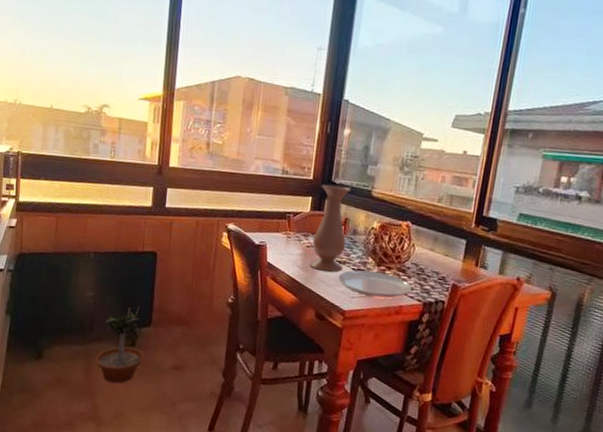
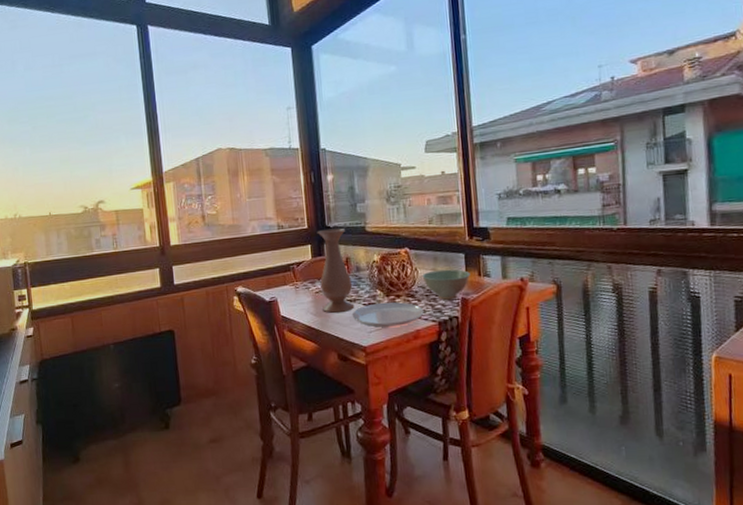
potted tree: present [95,307,144,384] -> none [132,387,180,471]
bowl: none [417,250,467,284] -> present [422,269,470,300]

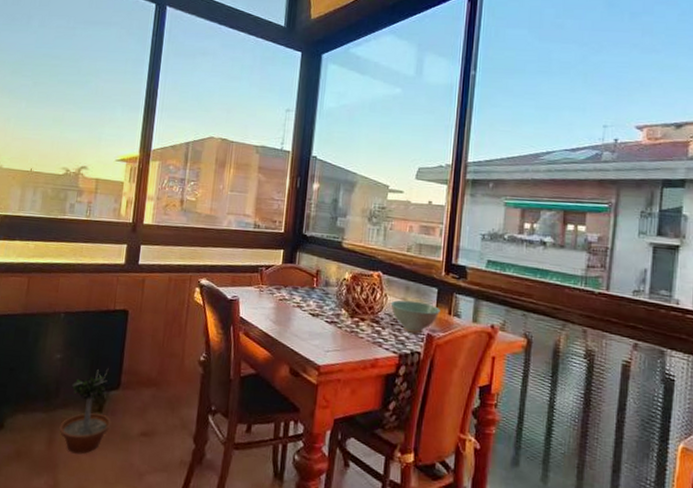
potted tree: none [132,387,180,471] -> present [59,368,112,454]
vase: present [316,228,355,313] -> none [283,237,322,326]
plate: present [352,302,424,328] -> none [312,322,386,351]

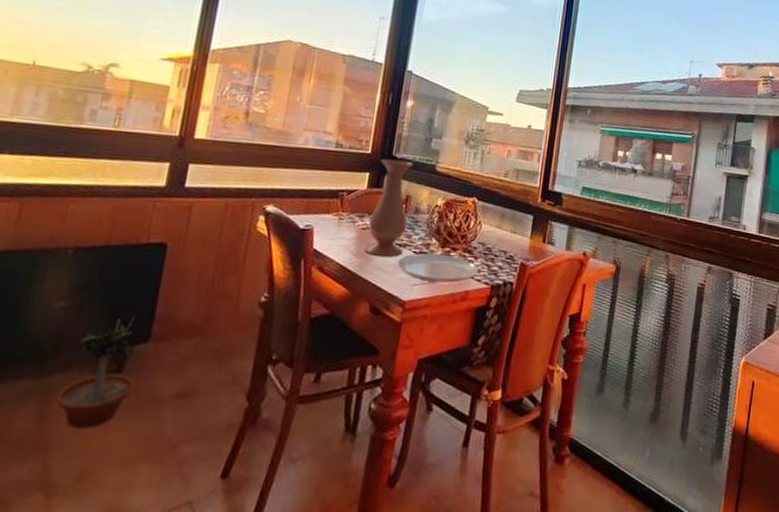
vase: none [283,237,322,326] -> present [365,158,414,257]
plate: none [312,322,386,351] -> present [397,252,479,283]
bowl: present [390,299,440,334] -> none [484,227,535,263]

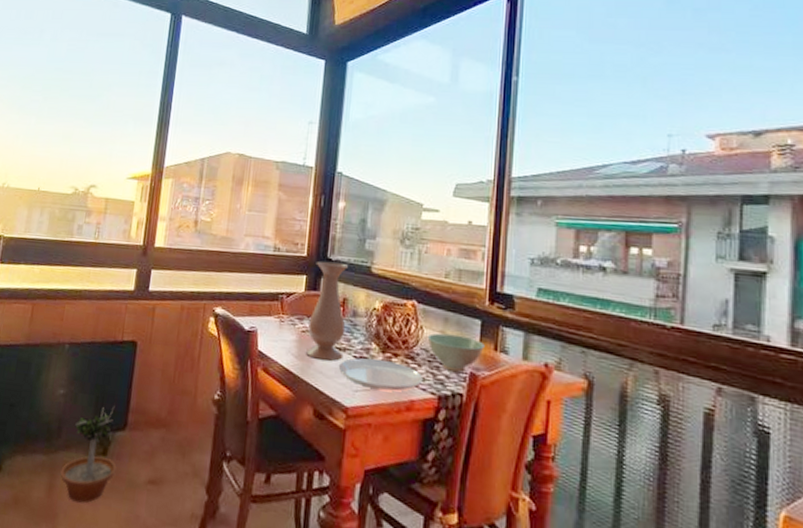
bowl: none [484,227,535,263] -> present [427,333,485,372]

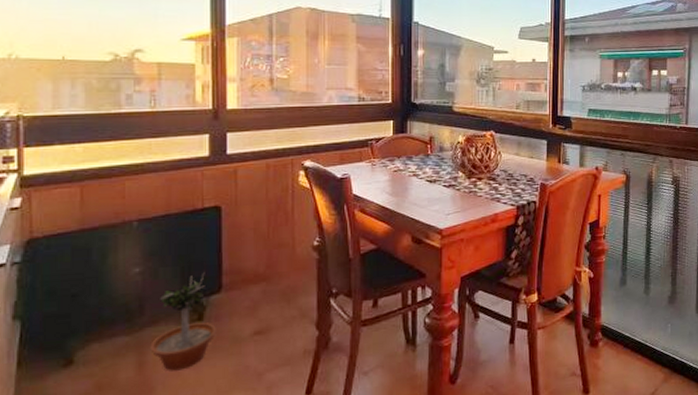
vase: present [306,261,349,361] -> none [400,105,434,193]
plate: present [338,358,423,392] -> none [430,184,504,210]
bowl: present [427,333,485,372] -> none [505,154,551,185]

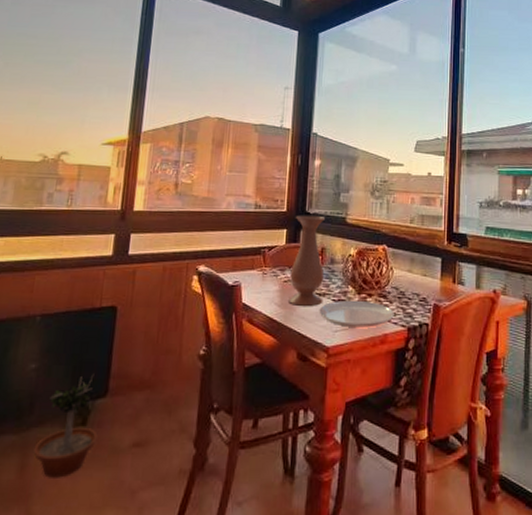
vase: none [400,105,434,193] -> present [289,215,326,306]
plate: none [430,184,504,210] -> present [319,300,394,328]

